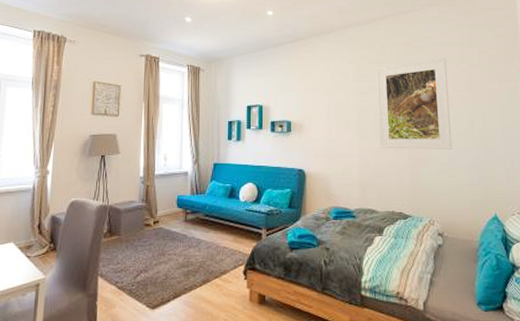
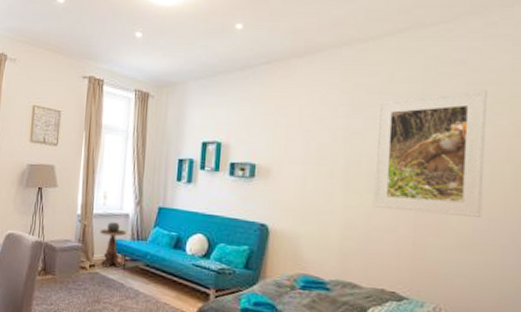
side table: none [162,181,186,222] -> present [99,222,126,268]

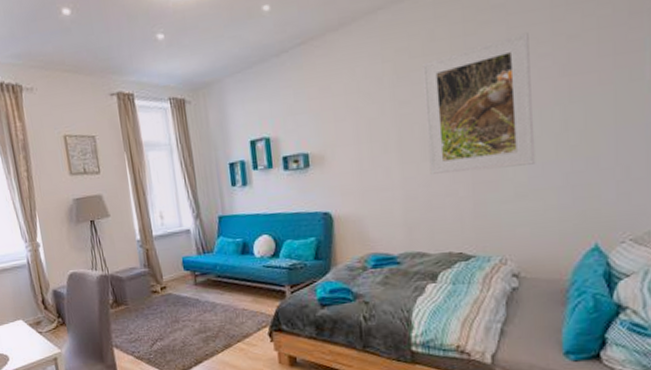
side table: present [99,222,126,268] -> none [163,240,194,287]

